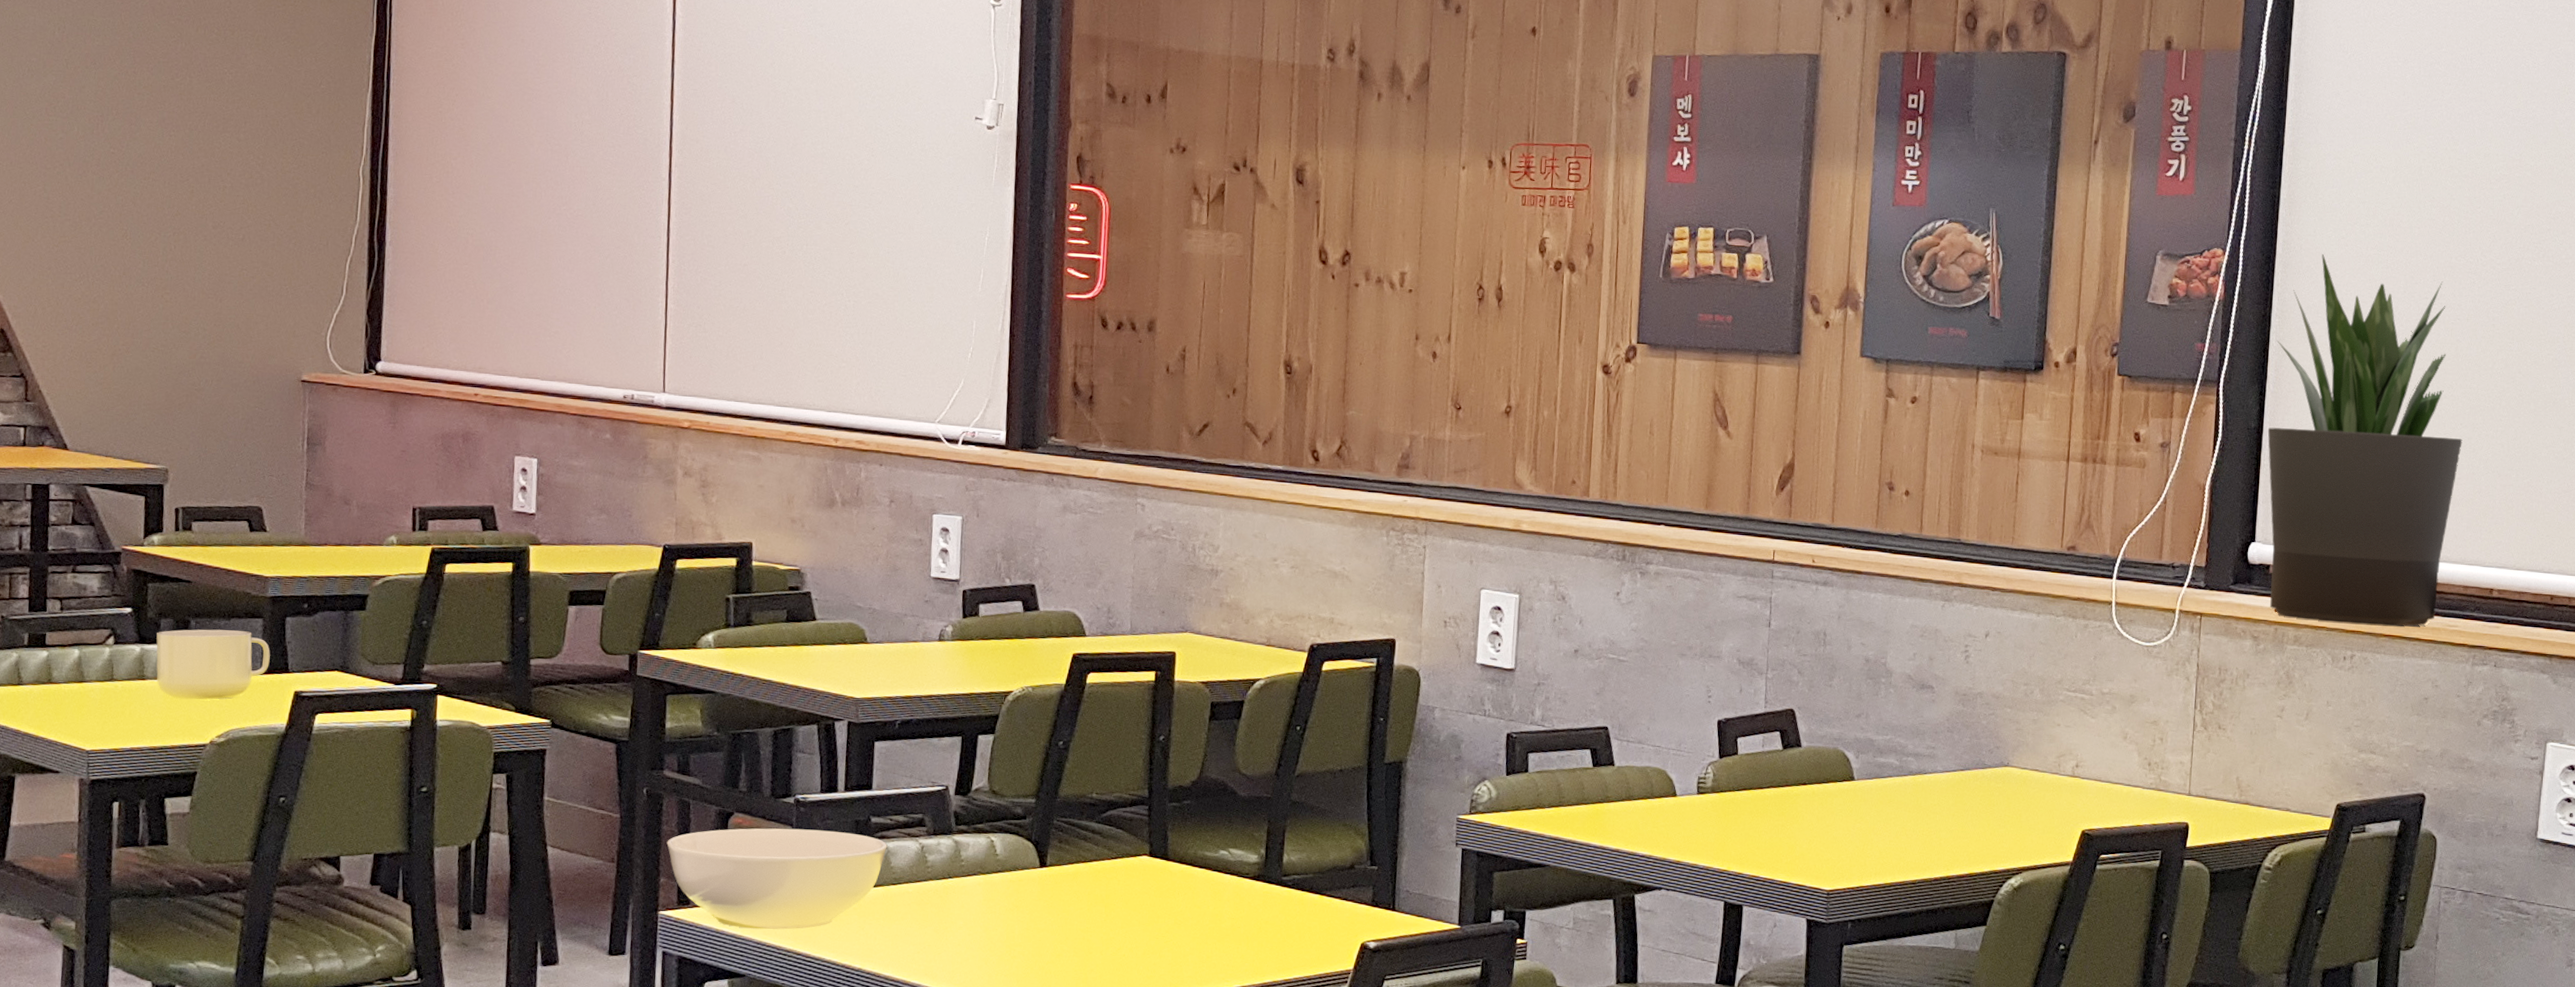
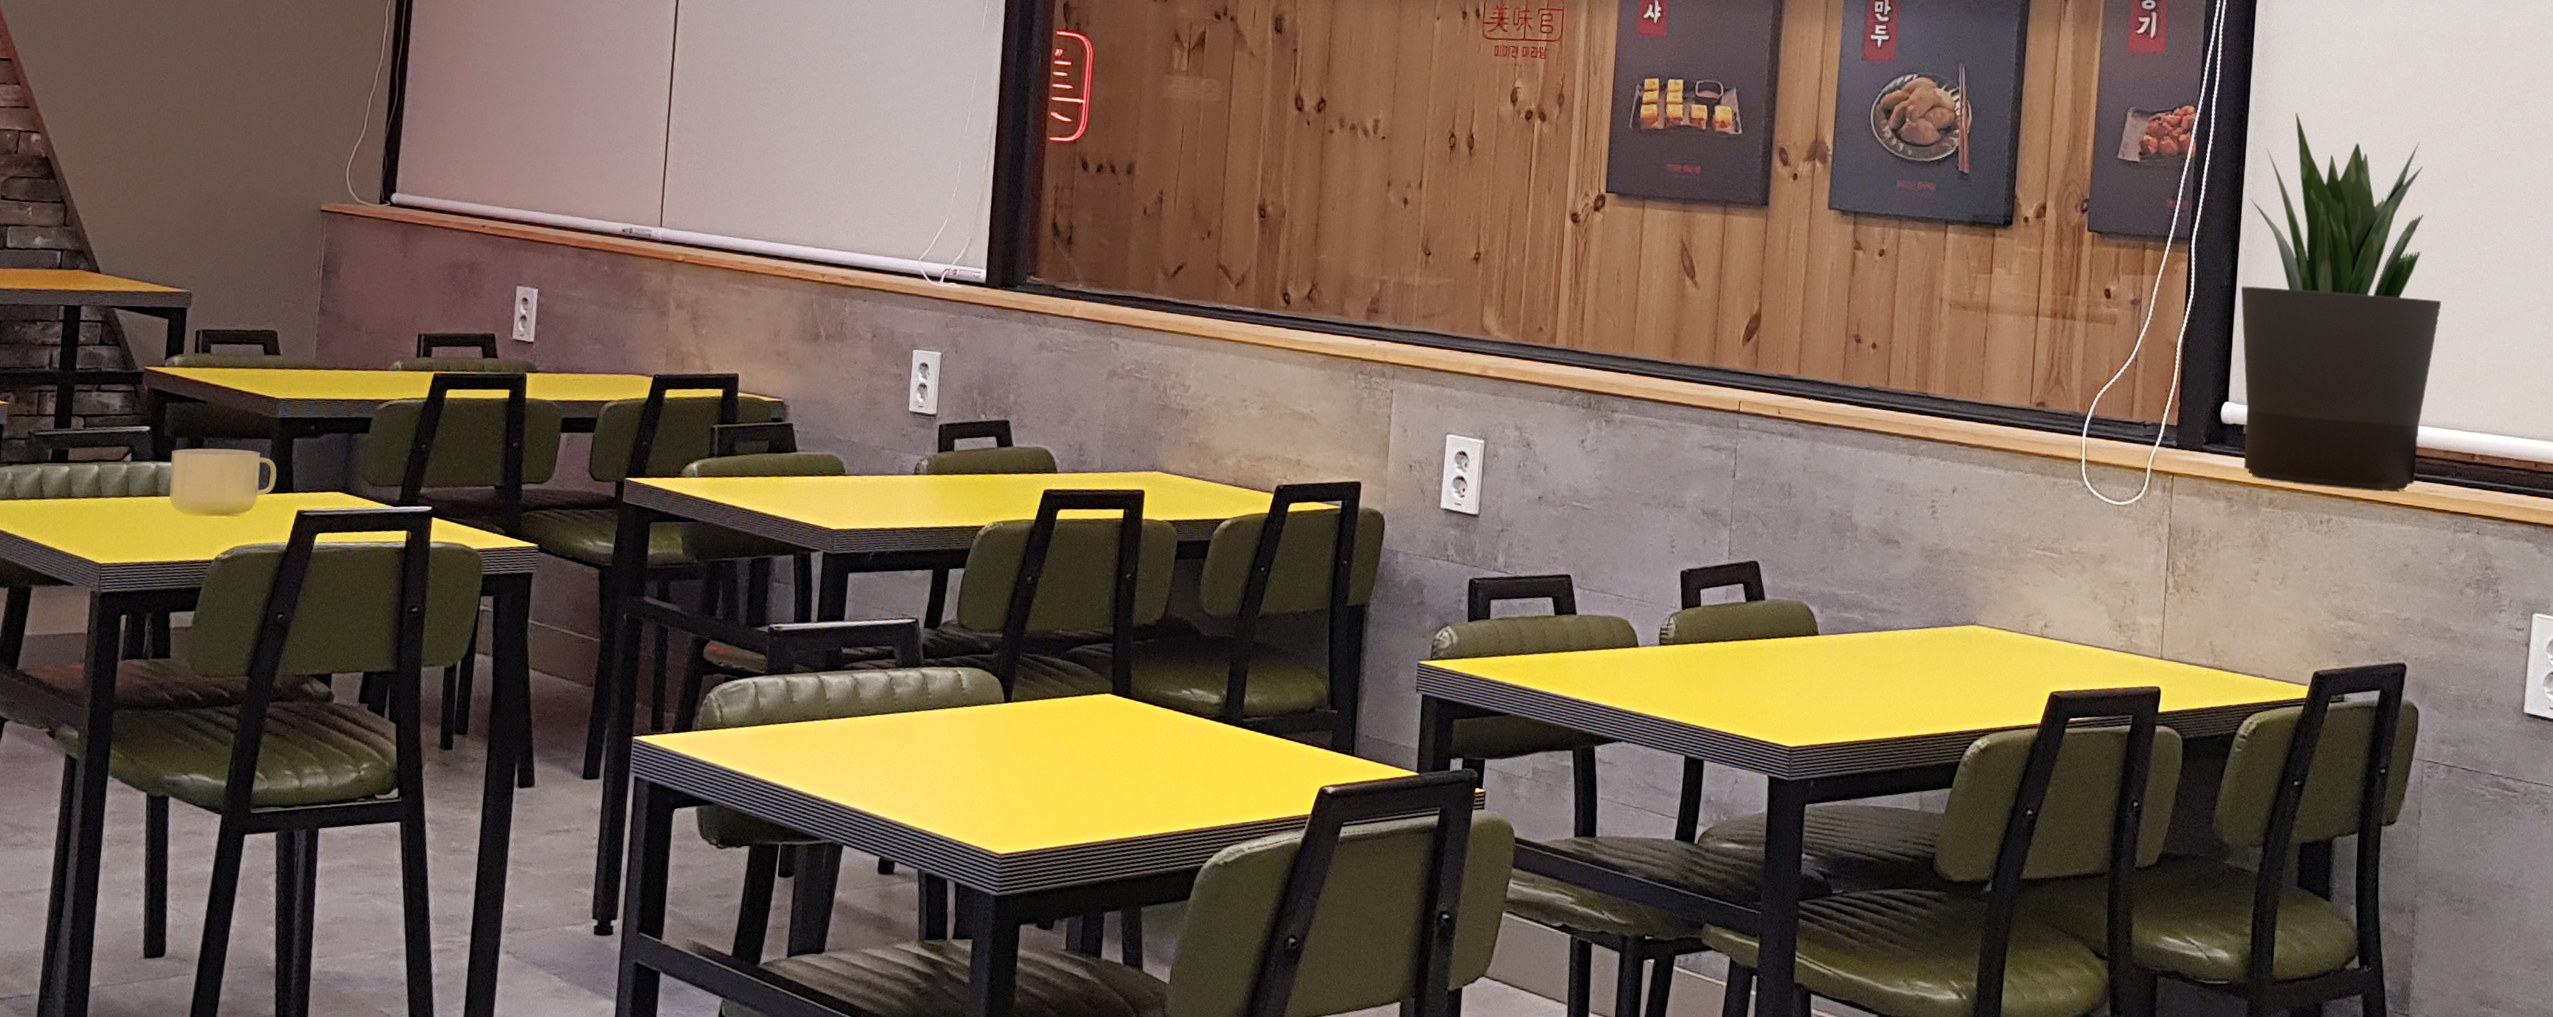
bowl: present [666,828,888,930] -> none [643,656,857,758]

